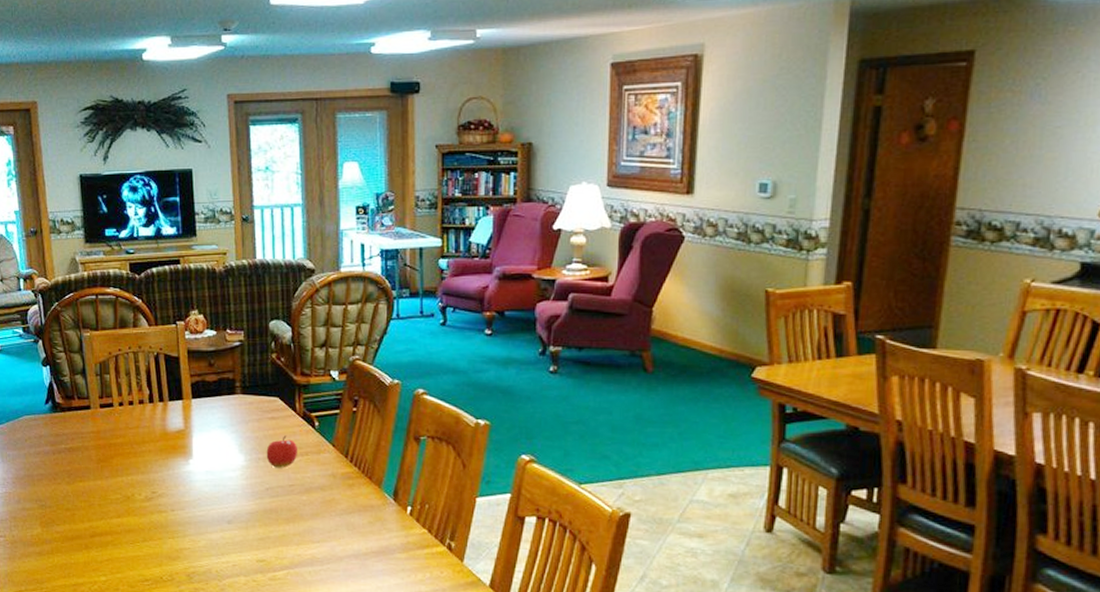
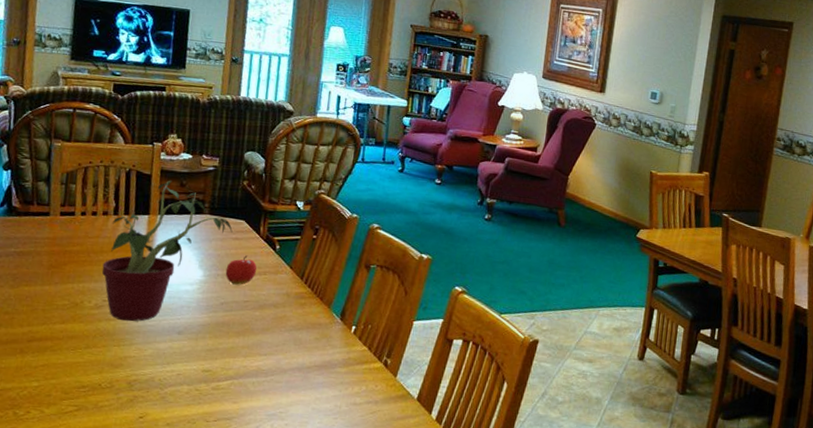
potted plant: none [146,362,268,513] -> present [101,181,233,322]

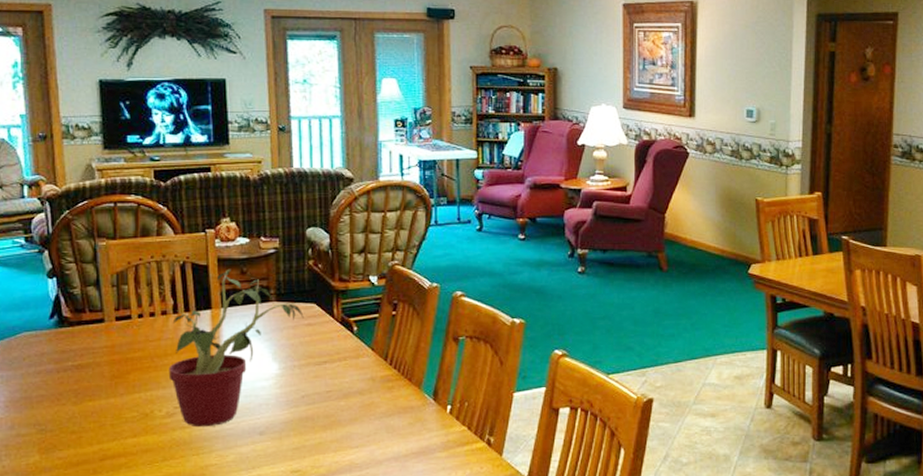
fruit: present [225,255,258,285] -> none [302,341,336,375]

